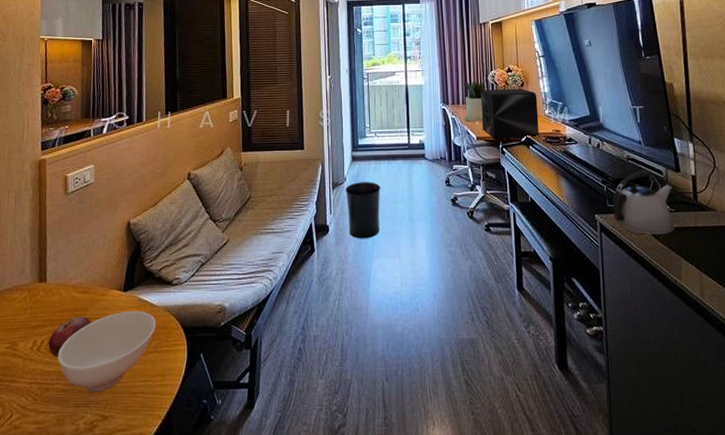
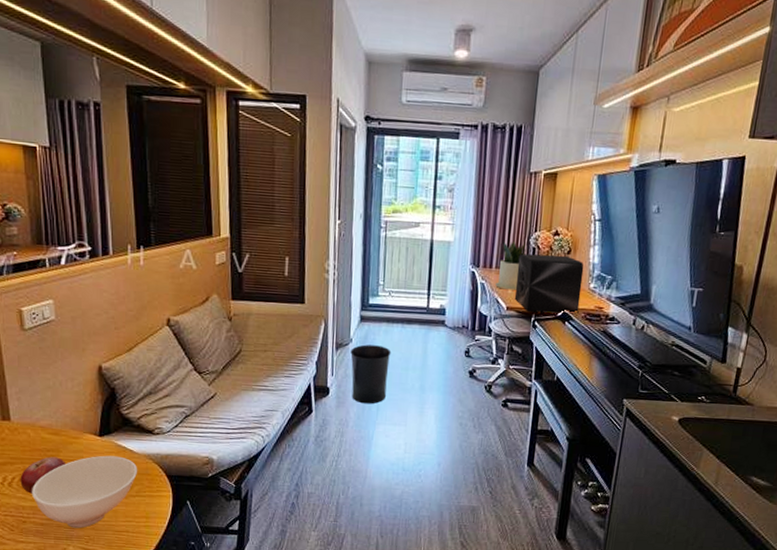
kettle: present [612,170,674,235] -> none [643,357,714,424]

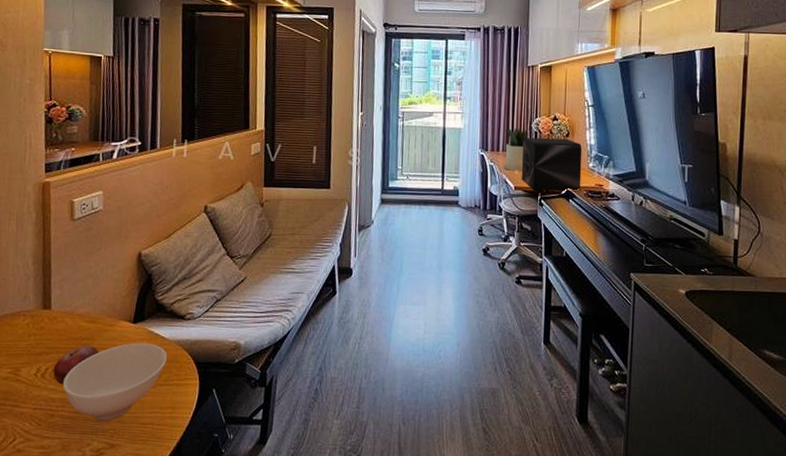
waste bin: present [350,344,391,404] -> none [372,226,410,284]

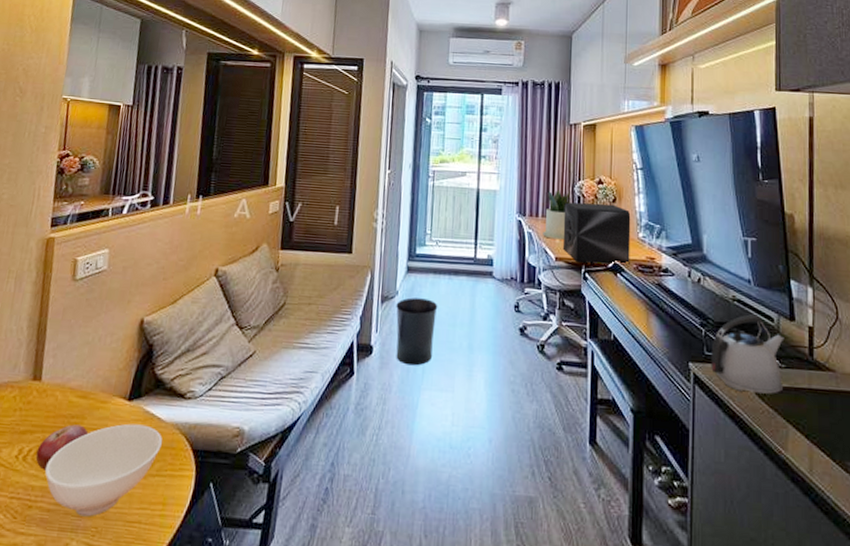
waste bin: none [372,226,410,284] -> present [396,297,438,366]
kettle: none [649,231,713,297] -> present [711,314,785,394]

